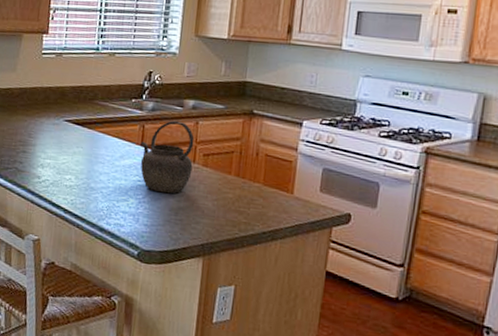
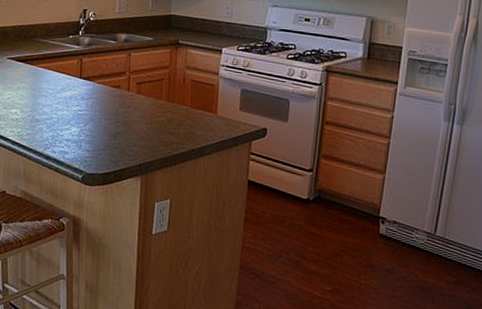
kettle: present [140,120,195,194] -> none [78,53,128,121]

